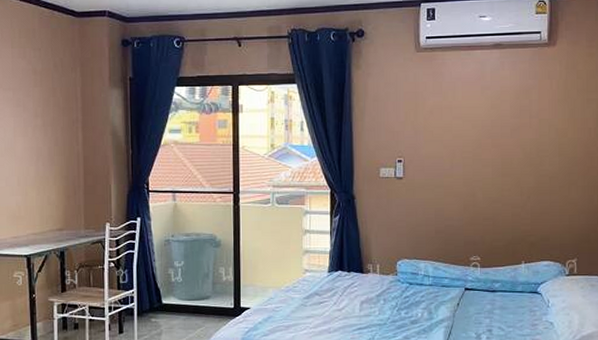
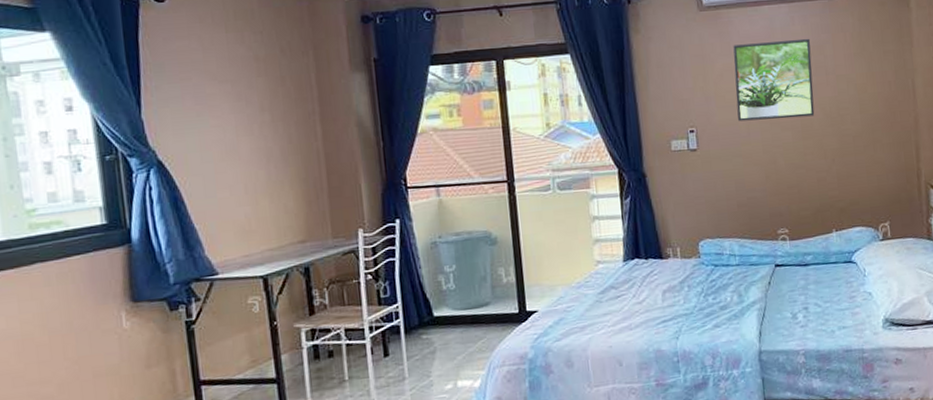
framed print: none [443,83,518,156] -> present [733,38,815,122]

